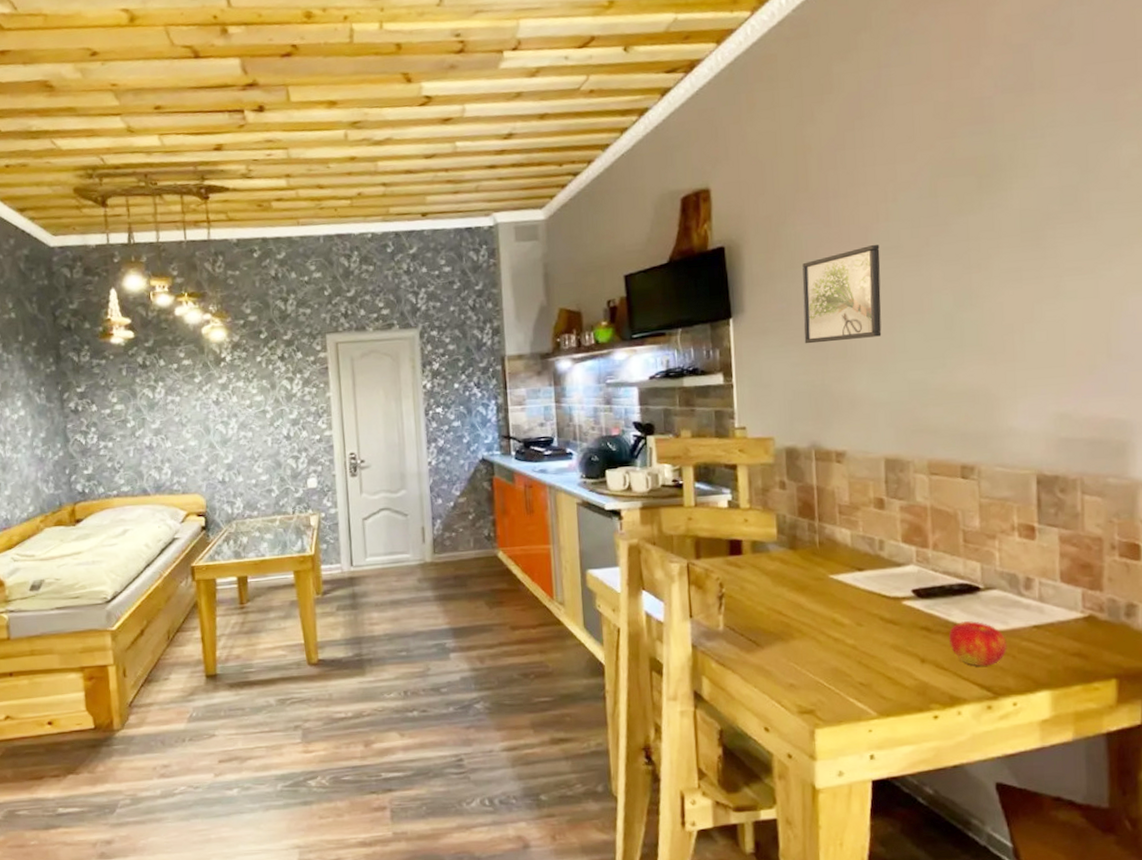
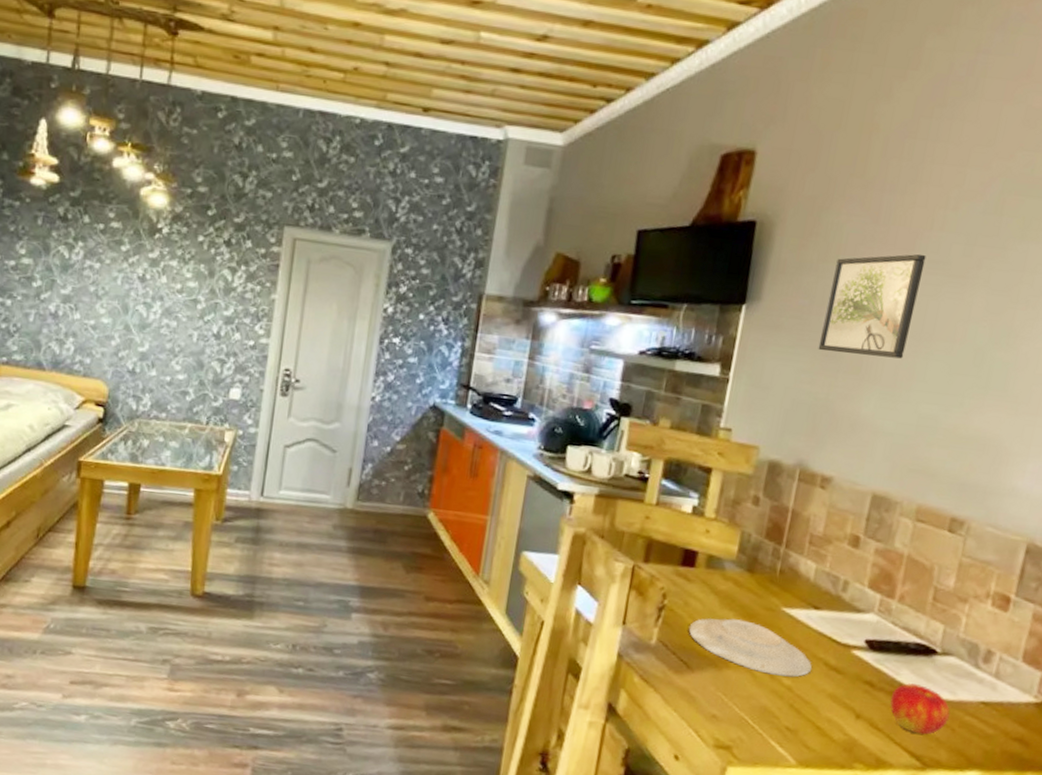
plate: none [749,593,869,638] -> present [688,618,812,678]

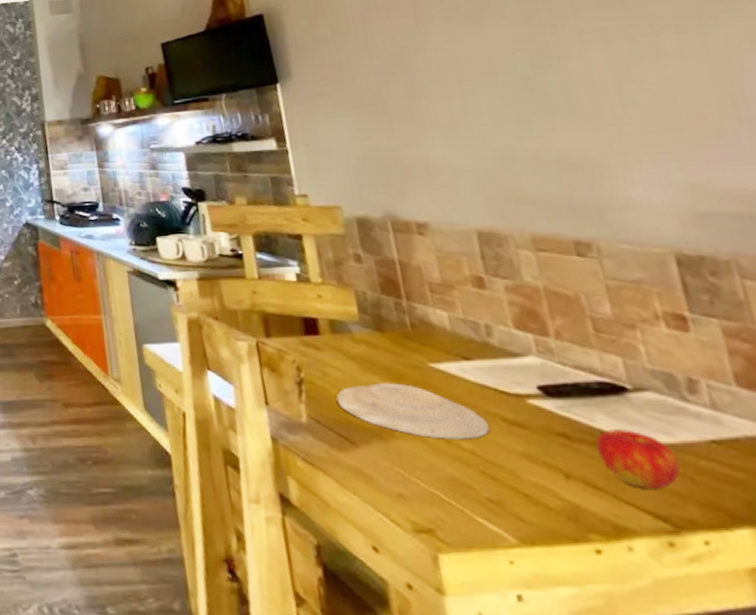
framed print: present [818,254,926,359] -> none [350,7,451,109]

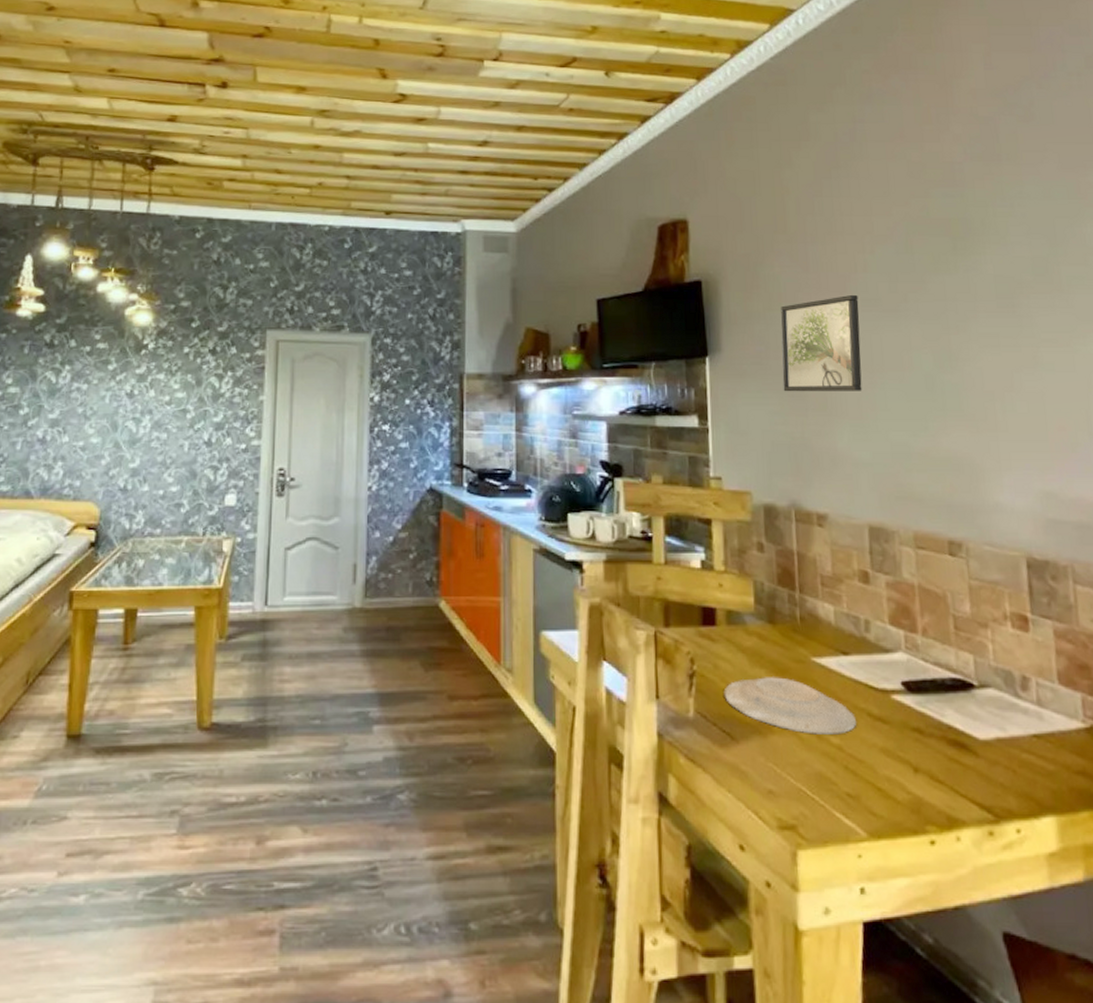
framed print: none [350,7,451,109] -> present [780,294,862,392]
apple: present [596,429,682,489] -> none [943,724,1008,781]

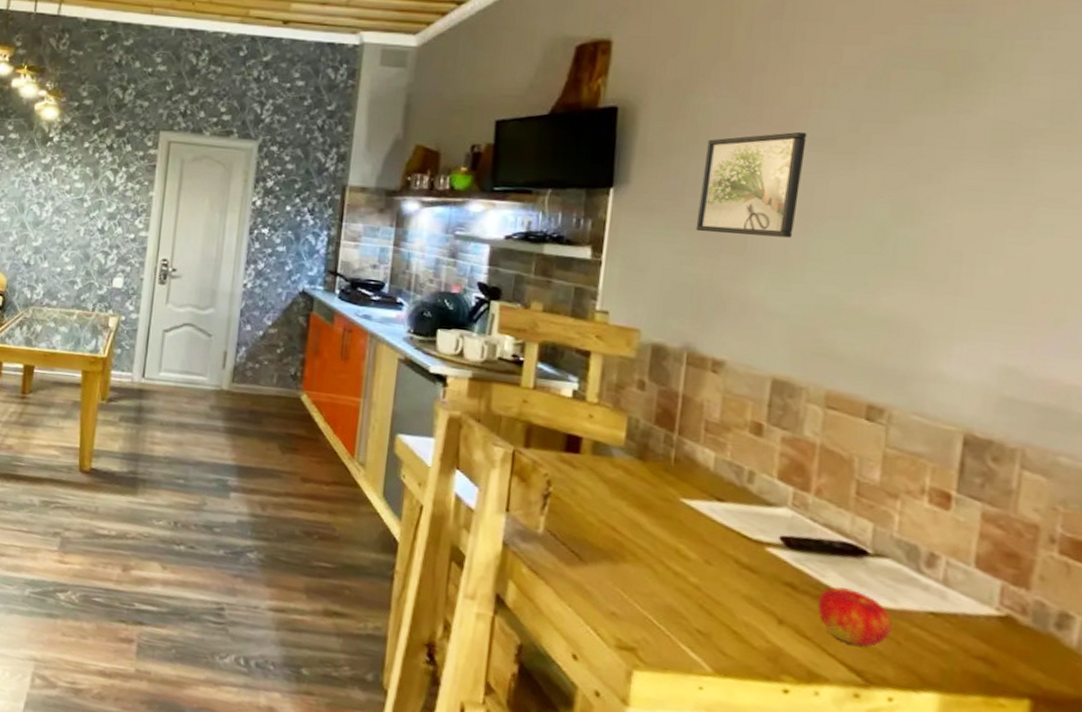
plate: present [723,677,856,735] -> none [578,507,721,575]
apple: none [943,724,1008,781] -> present [817,587,893,647]

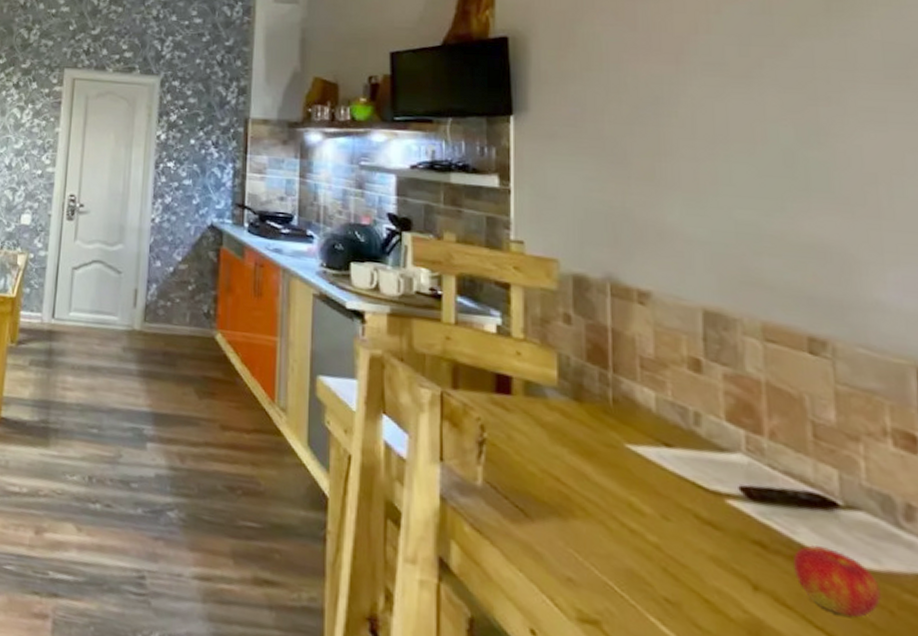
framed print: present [695,131,807,238] -> none [600,57,700,162]

